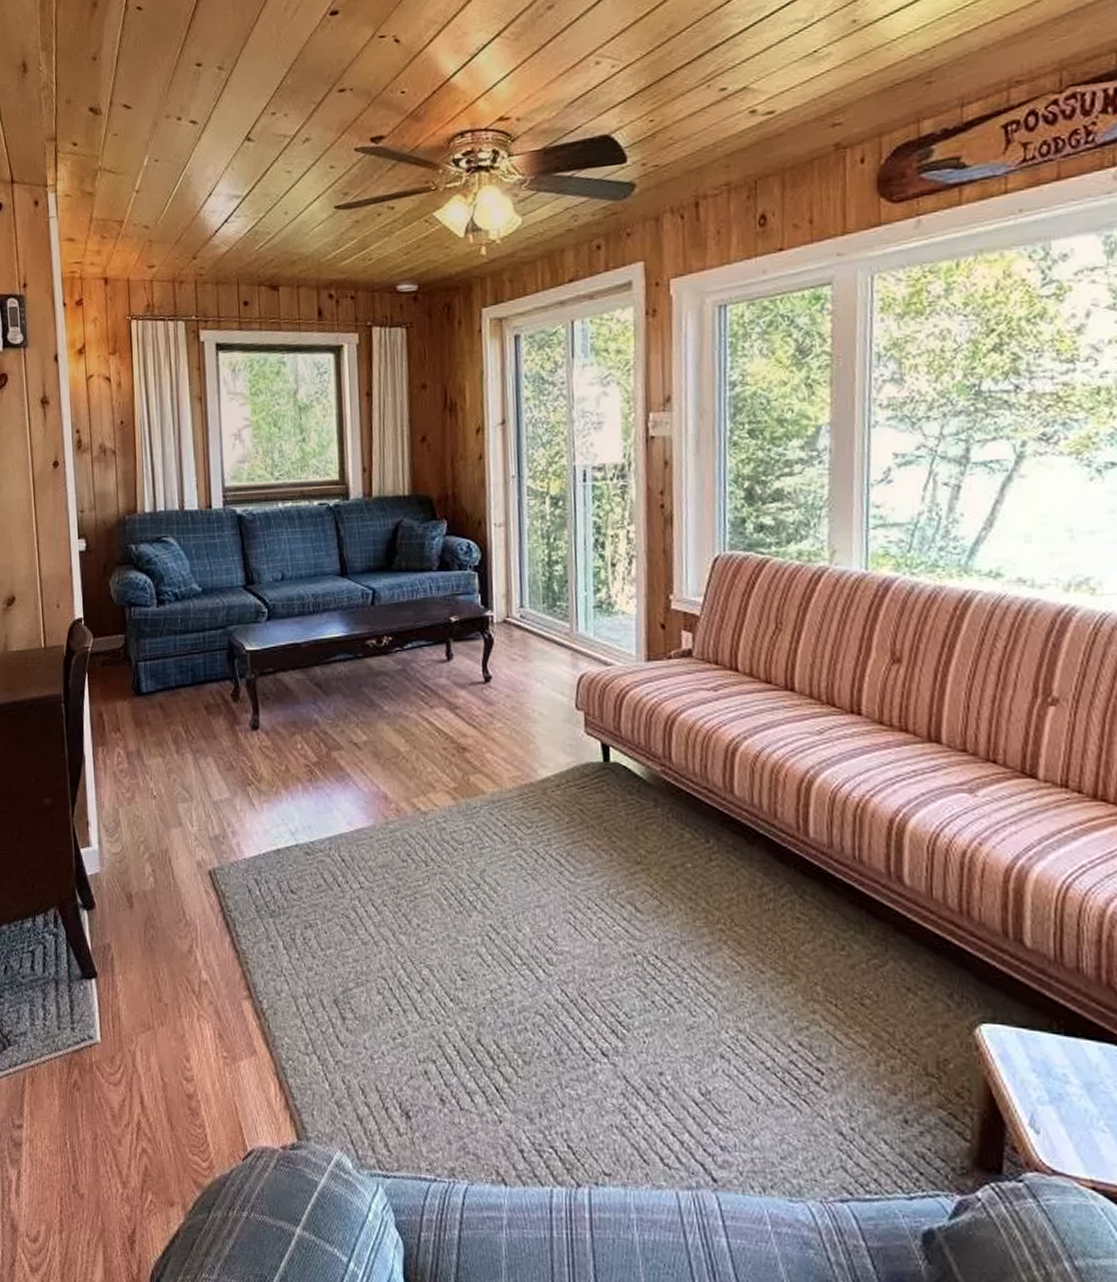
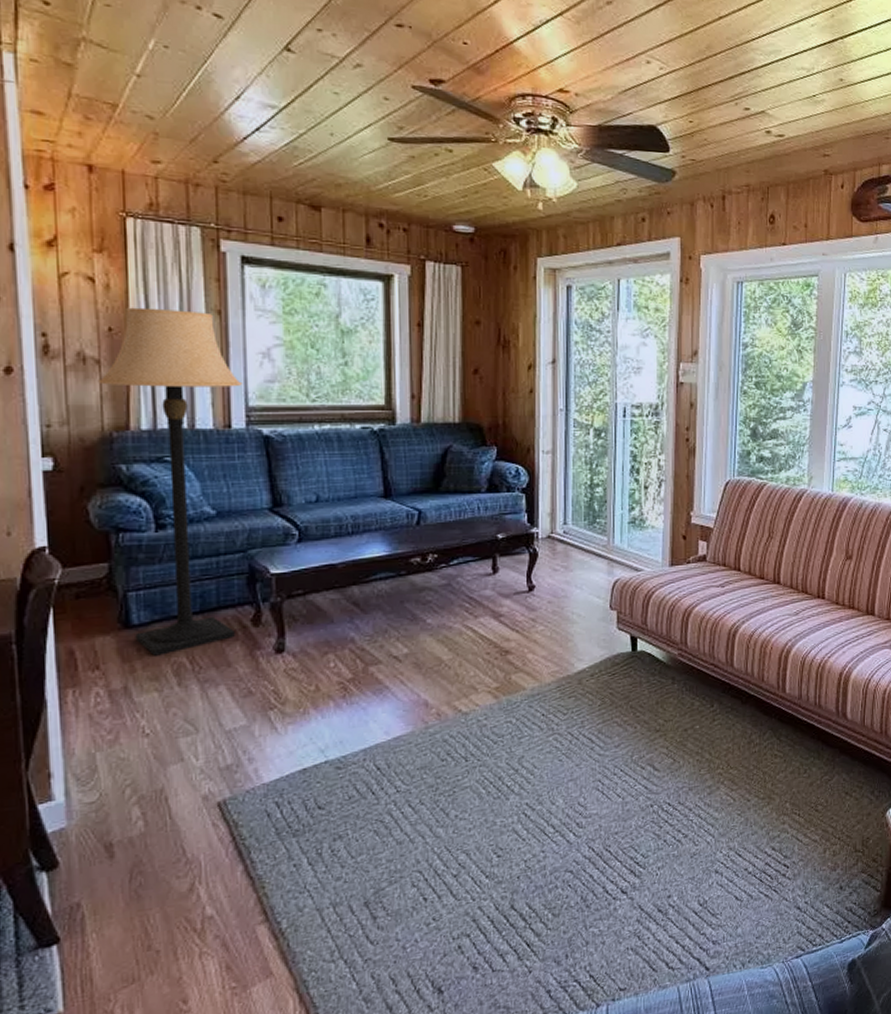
lamp: none [114,399,219,723] -> present [98,307,242,656]

